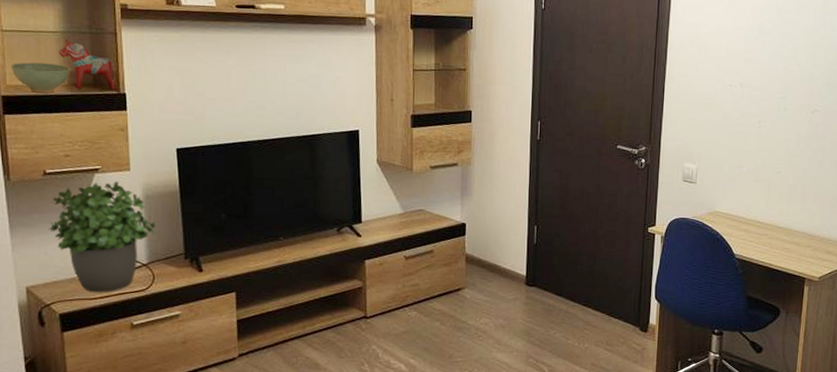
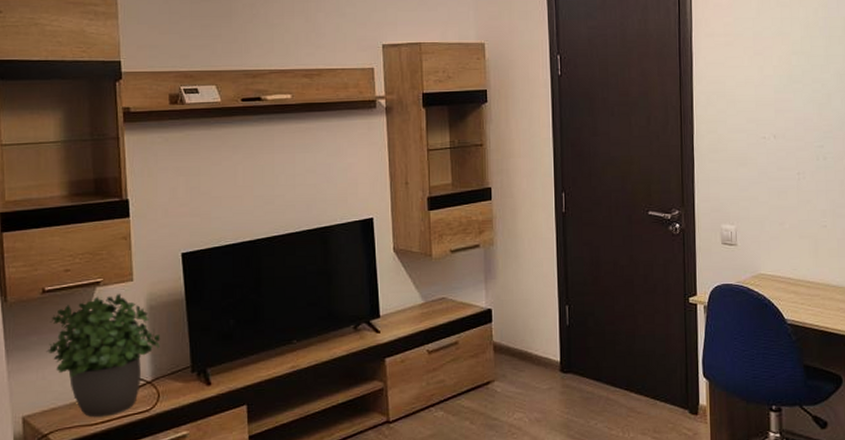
bowl: present [11,62,70,93] -> none [10,175,71,206]
decorative figurine: present [58,39,115,91] -> none [59,148,117,199]

